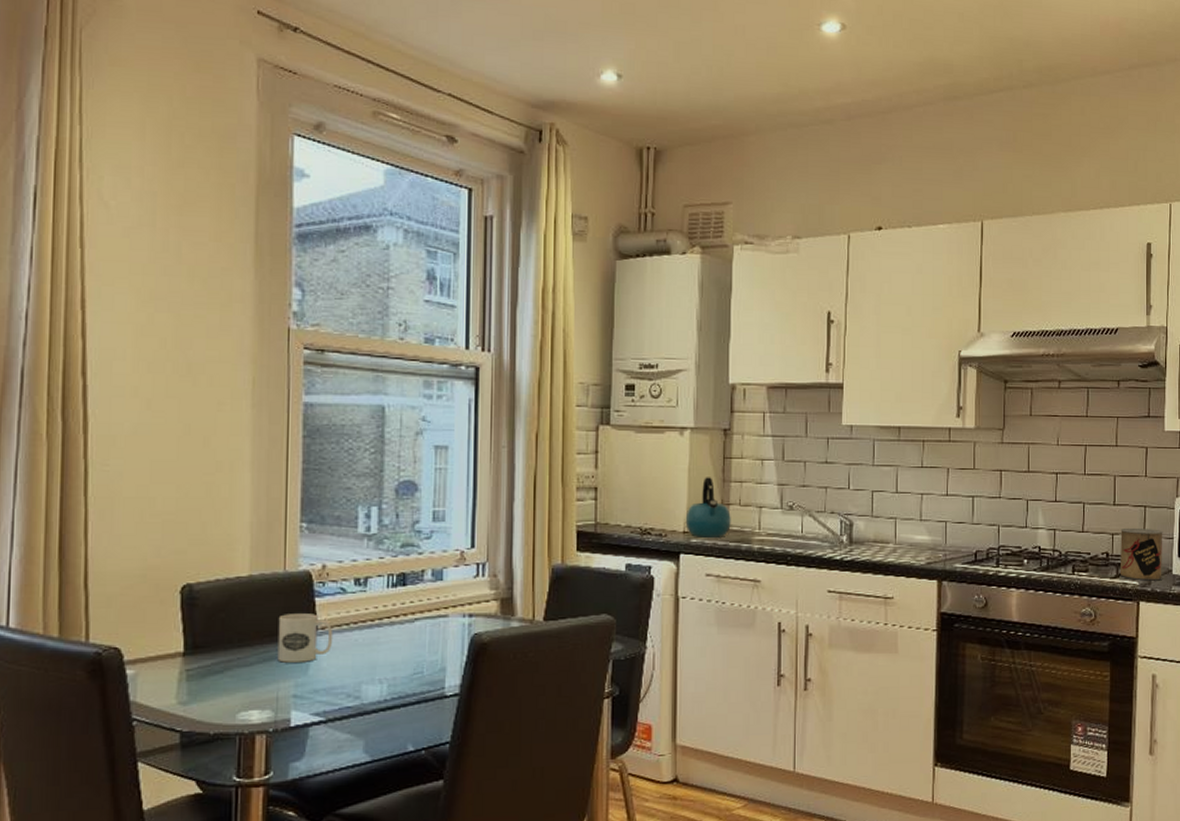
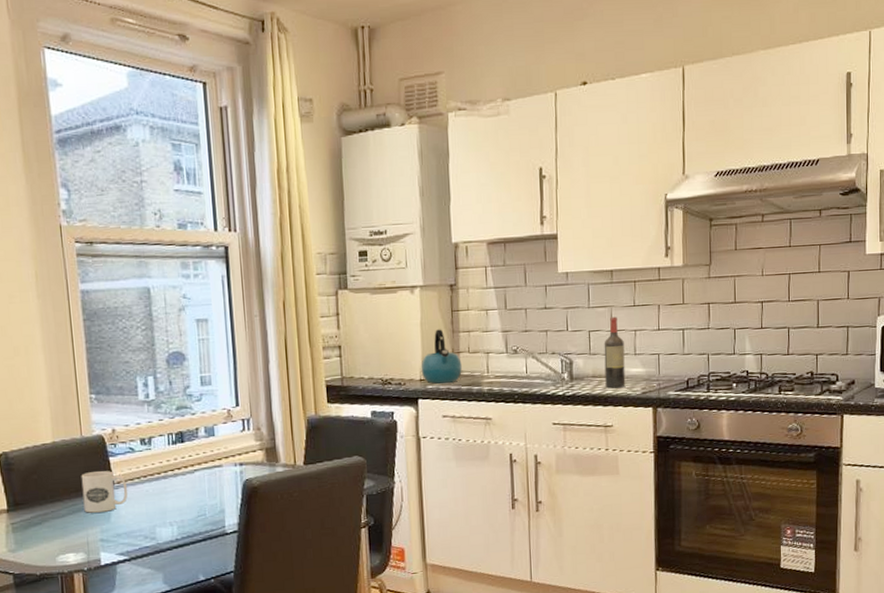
wine bottle: none [887,477,909,556] -> present [604,316,626,389]
tin can: present [1119,529,1163,581] -> none [824,347,866,396]

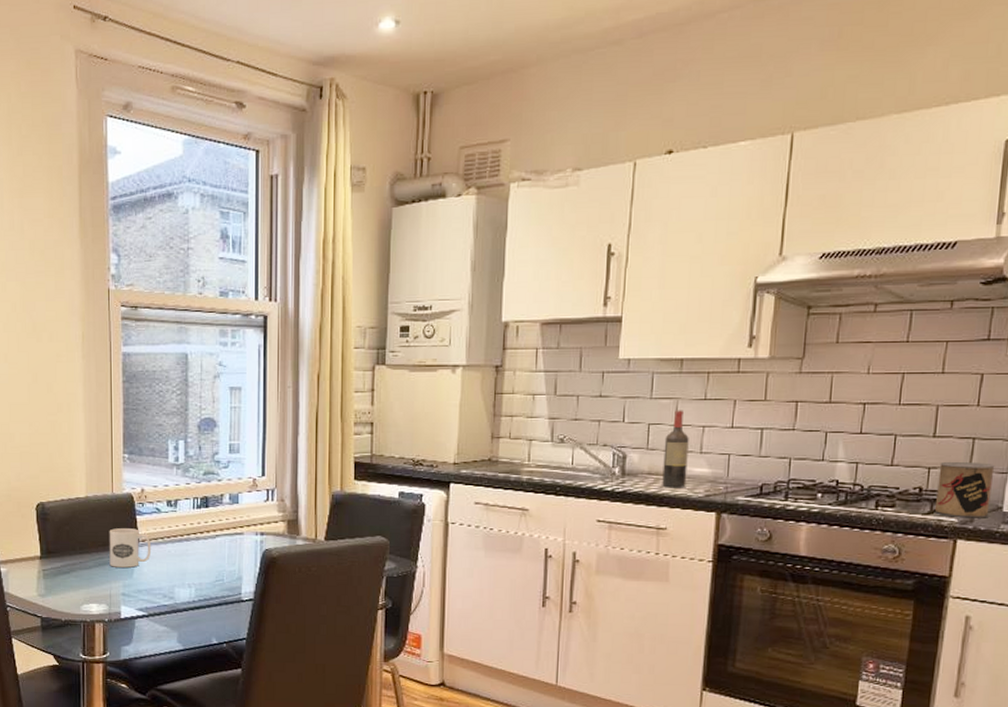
kettle: present [421,329,462,384] -> none [456,412,501,468]
tin can: none [824,347,866,396] -> present [934,462,995,518]

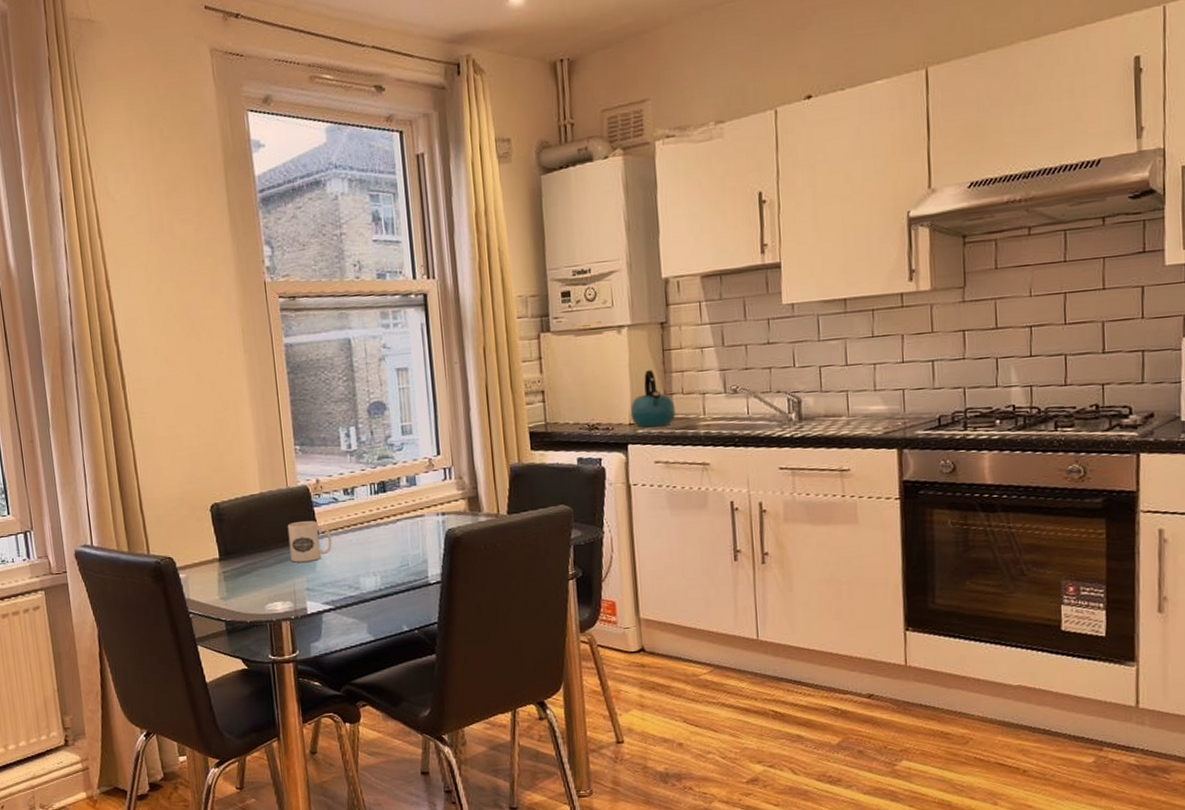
kettle: none [456,412,501,468] -> present [630,370,676,428]
wine bottle: present [662,410,689,488] -> none [837,349,864,429]
tin can: present [934,462,995,518] -> none [1113,374,1168,432]

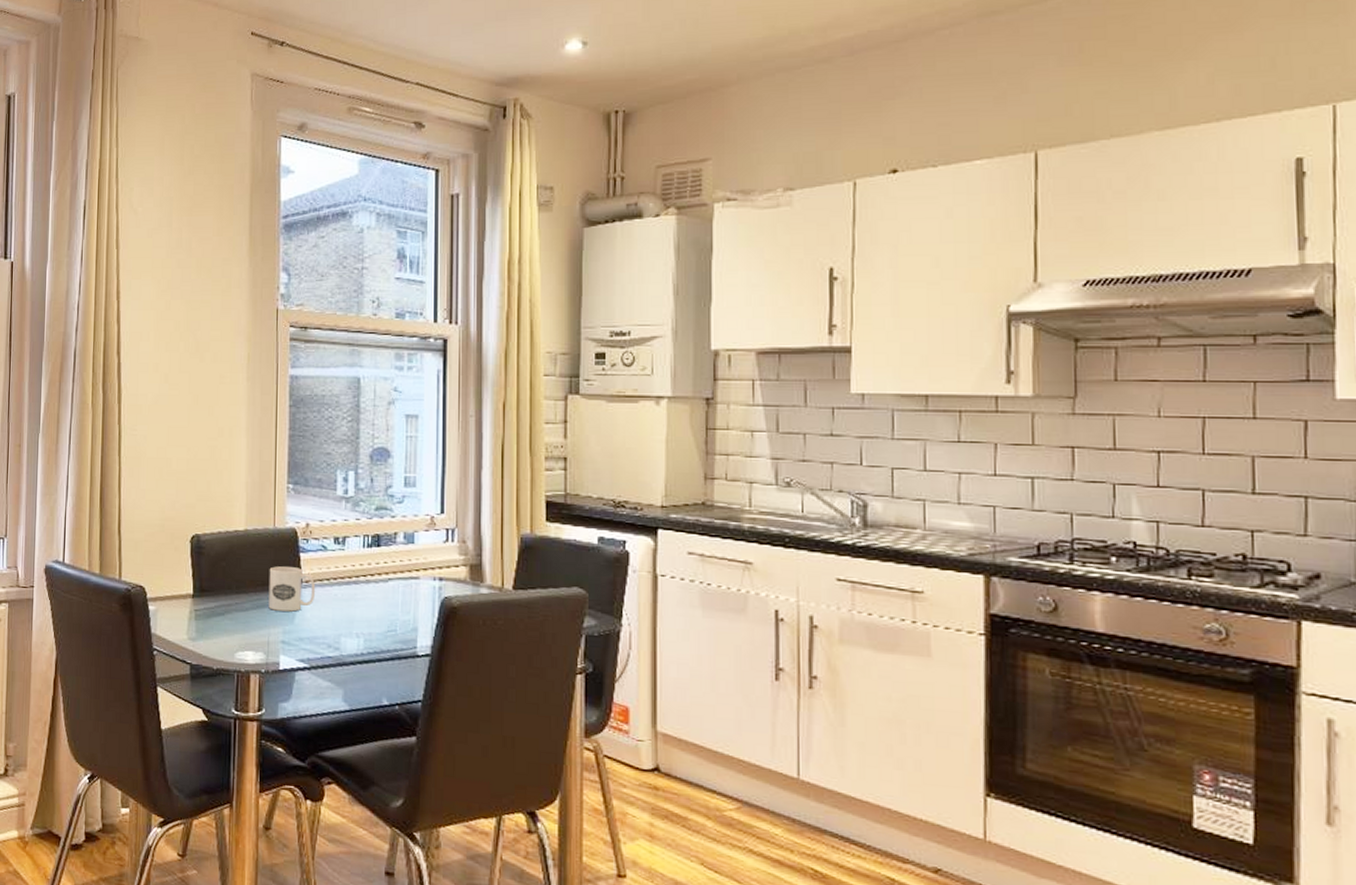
kettle: present [630,370,676,428] -> none [663,449,716,514]

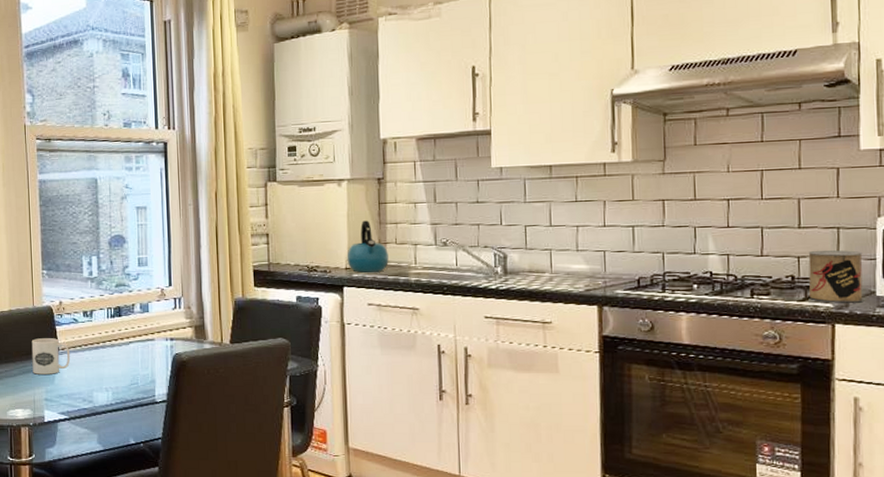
kettle: none [663,449,716,514] -> present [347,220,389,273]
tin can: none [1265,525,1340,596] -> present [808,250,863,303]

